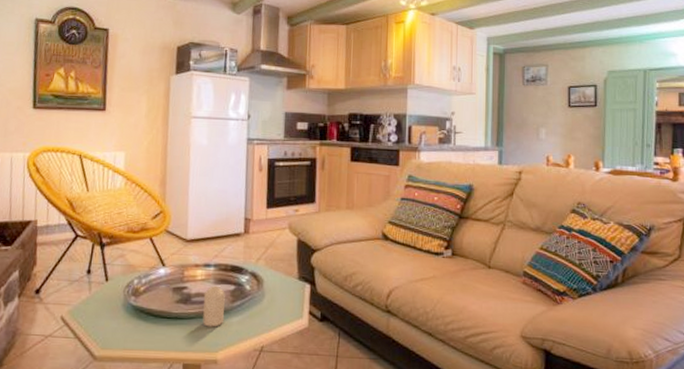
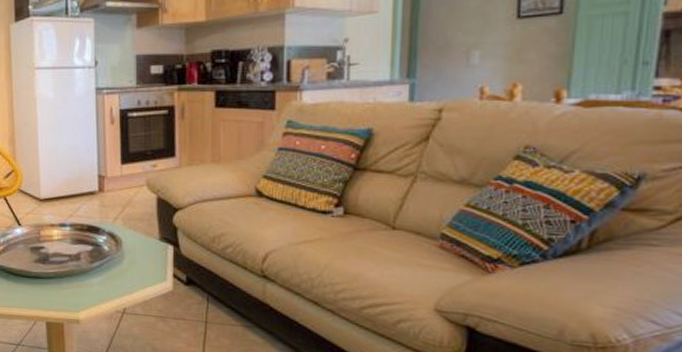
candle: present [202,285,225,327] -> none [61,245,84,288]

